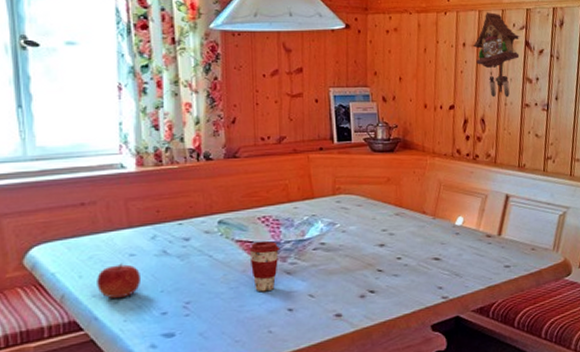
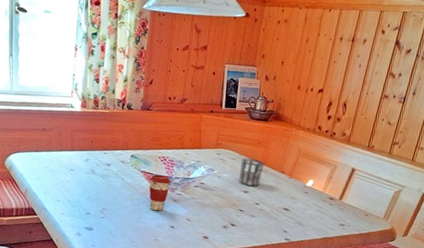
fruit: present [97,263,142,299] -> none [48,174,76,198]
cup: none [369,201,400,237] -> present [238,158,265,186]
cuckoo clock: present [474,12,520,98] -> none [349,12,392,88]

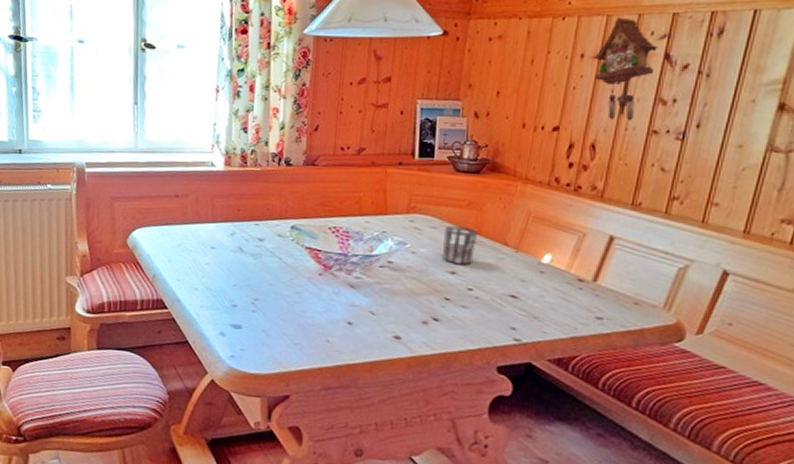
coffee cup: present [149,174,171,212] -> none [317,250,346,302]
cuckoo clock: none [349,12,392,88] -> present [594,17,659,121]

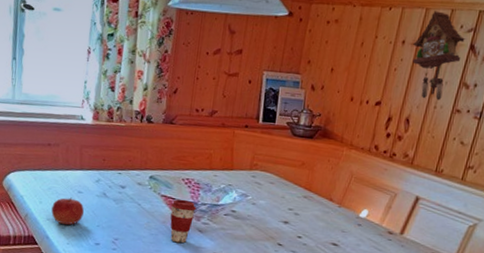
fruit: none [181,254,219,286] -> present [51,197,85,225]
coffee cup: none [317,250,346,302] -> present [170,199,196,244]
cup: present [441,225,479,265] -> none [277,182,309,216]

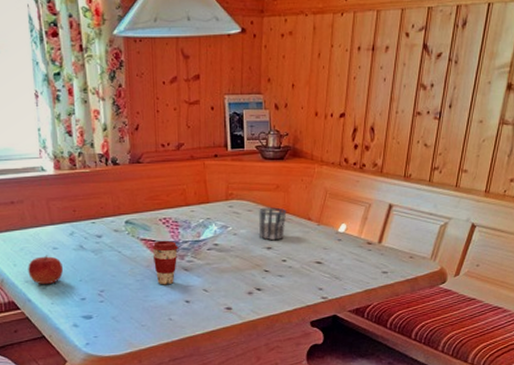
cup: none [277,182,309,216] -> present [258,207,287,241]
cuckoo clock: present [413,11,466,101] -> none [369,12,418,105]

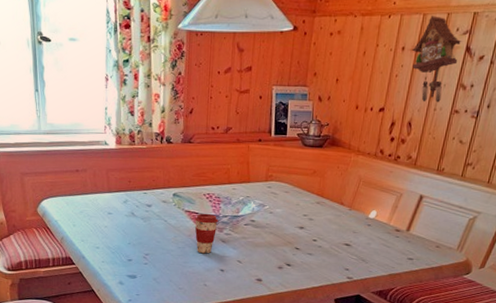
fruit: present [28,255,64,285] -> none [85,219,116,245]
cup: present [258,207,287,241] -> none [293,190,321,221]
cuckoo clock: none [369,12,418,105] -> present [412,16,462,103]

